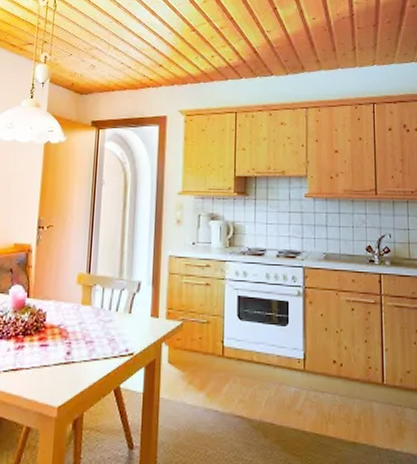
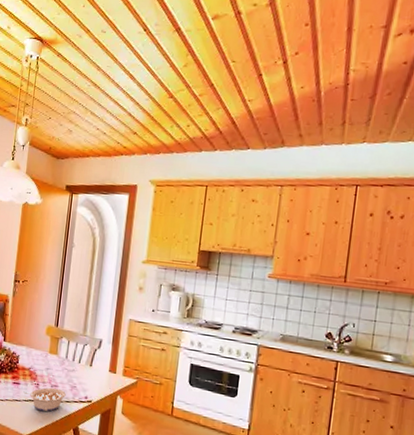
legume: none [53,344,103,375] -> present [23,387,66,412]

